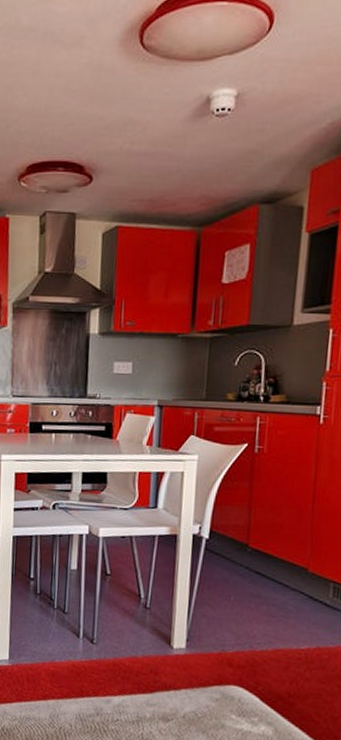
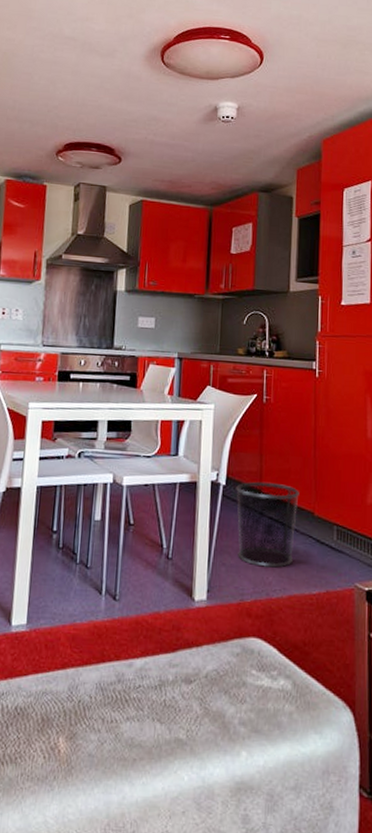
waste bin: none [220,535,293,622] -> present [236,481,300,568]

